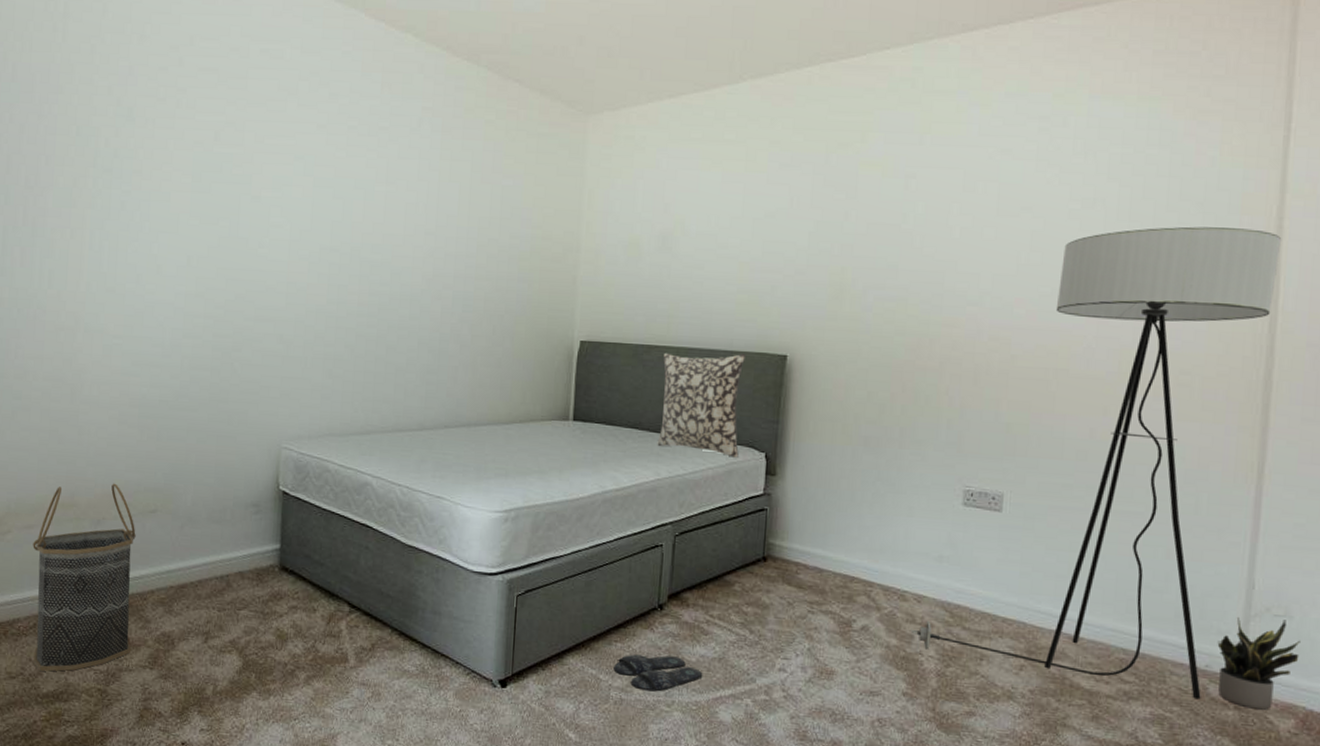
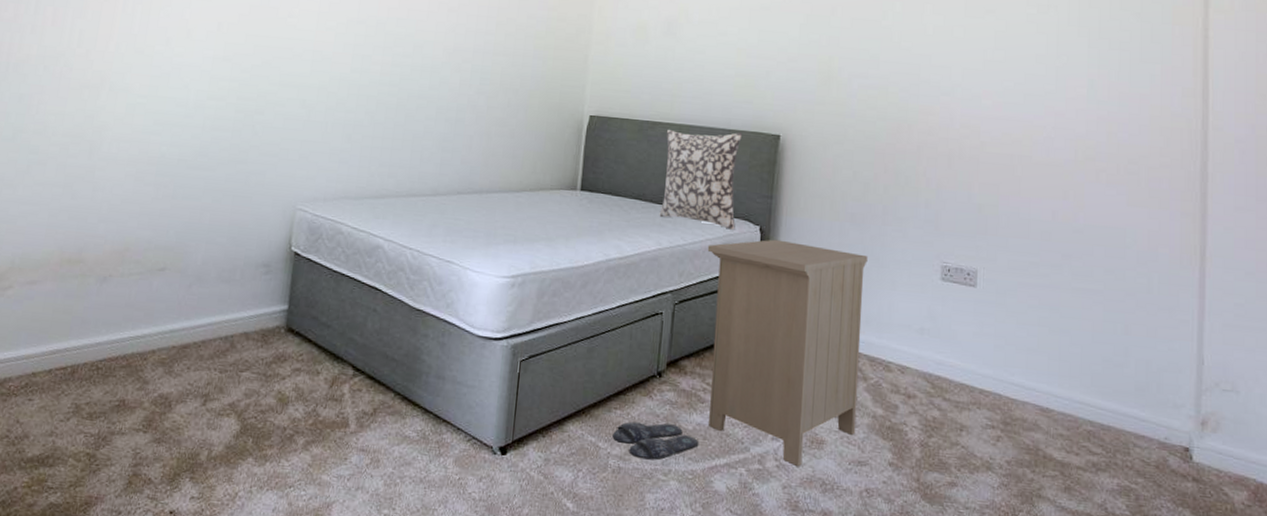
basket: present [33,483,136,672] -> none [21,240,142,434]
nightstand: none [709,466,883,698] -> present [707,239,868,467]
floor lamp: present [910,226,1282,700] -> none [895,33,1208,472]
potted plant: present [1217,617,1301,710] -> none [1174,392,1247,482]

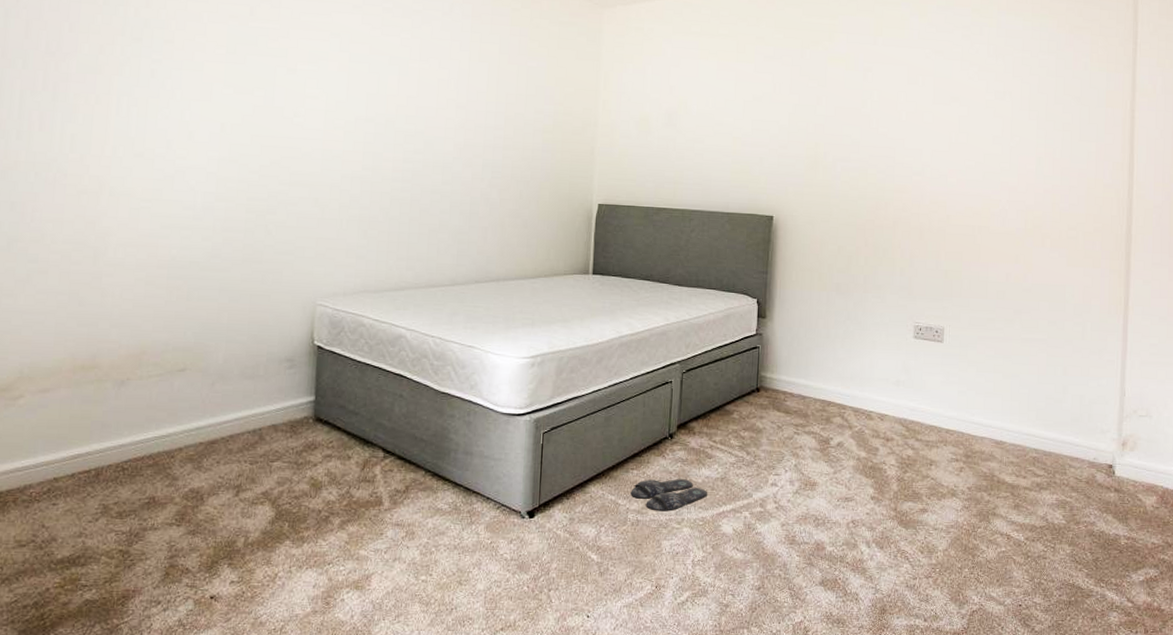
pillow: present [659,129,743,230] -> none [666,214,740,304]
nightstand: present [707,239,868,467] -> none [710,310,852,507]

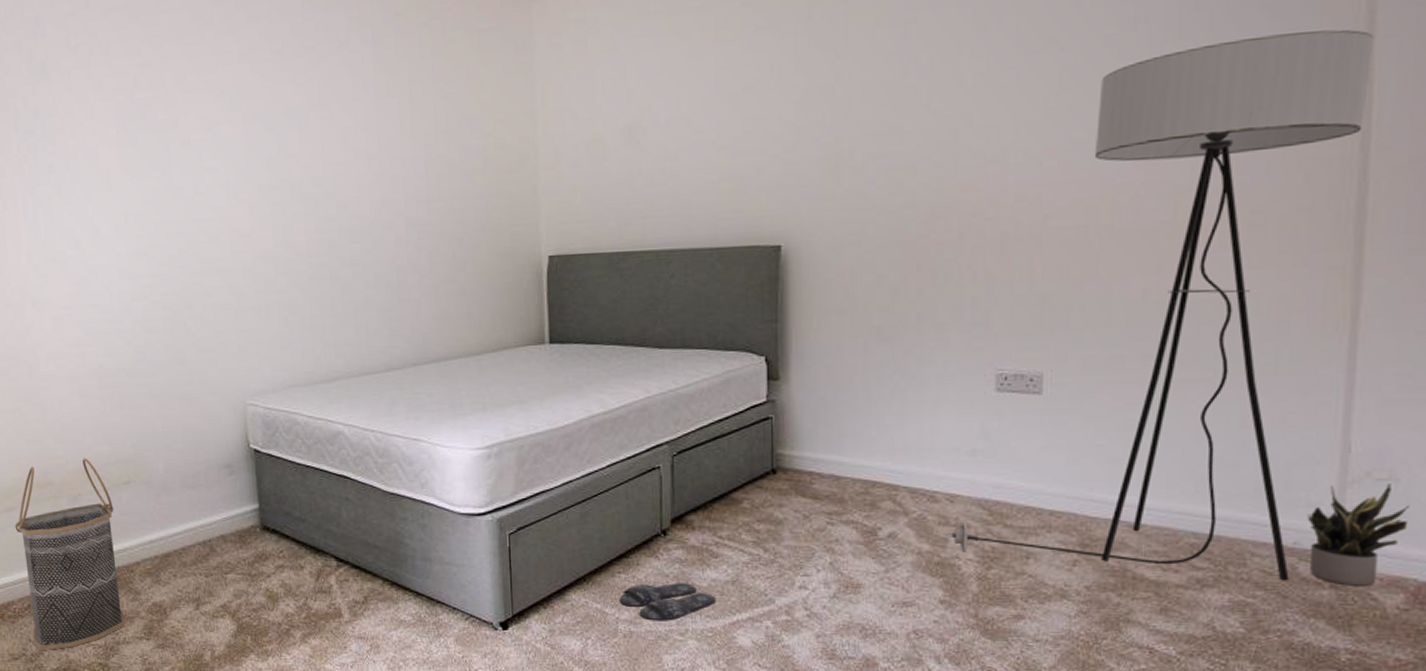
basket: none [47,344,163,537] -> present [15,458,125,650]
floor lamp: none [876,115,1134,486] -> present [944,29,1375,581]
potted plant: none [1101,419,1158,491] -> present [1307,484,1409,586]

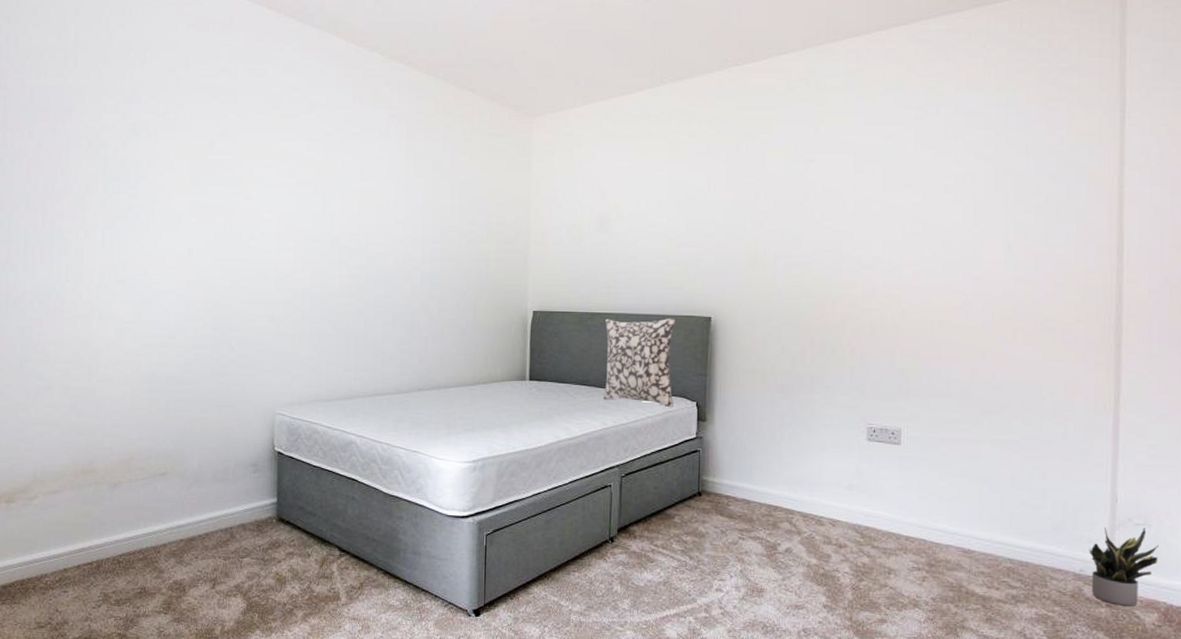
basket: present [15,458,125,650] -> none [57,450,149,620]
slippers: present [619,583,717,621] -> none [573,582,651,614]
pillow: none [642,248,735,365] -> present [603,316,677,407]
floor lamp: present [944,29,1375,581] -> none [828,196,1123,600]

